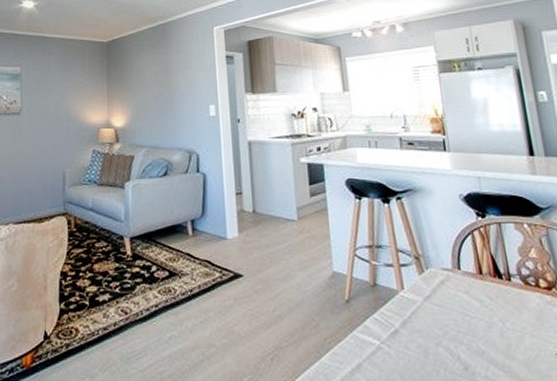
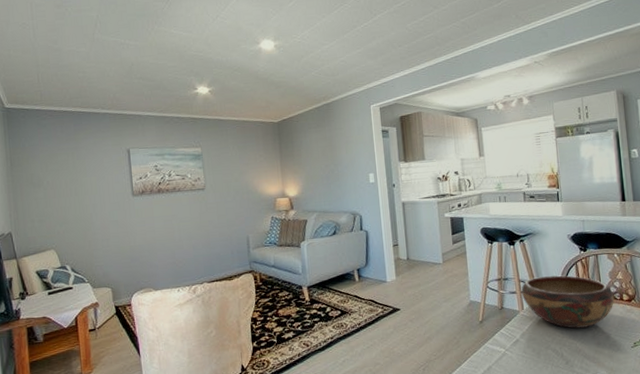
decorative bowl: none [399,247,528,321] -> present [521,275,615,329]

